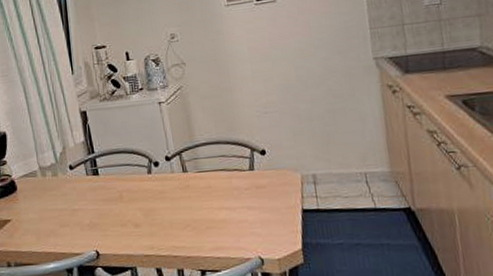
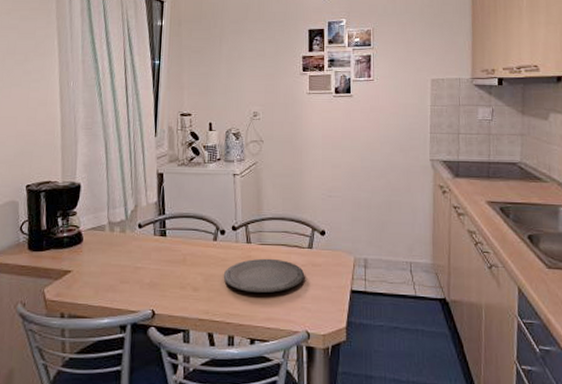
plate: none [163,185,249,223] -> present [223,258,304,293]

